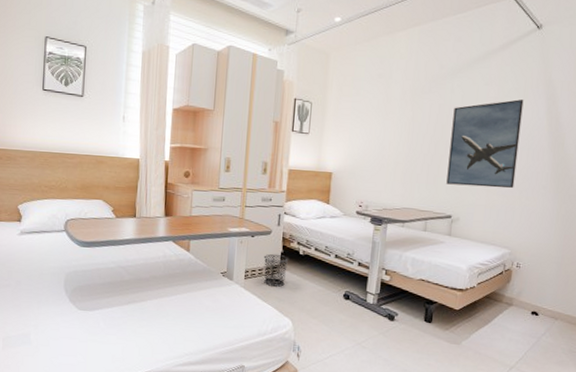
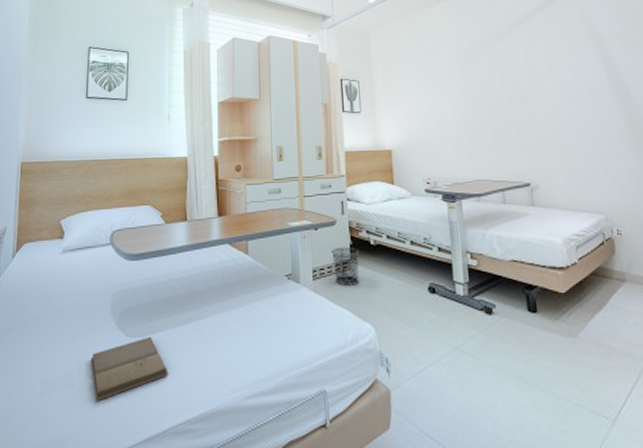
book: none [46,311,113,357] -> present [90,336,168,401]
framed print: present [446,99,524,188] -> none [505,55,590,150]

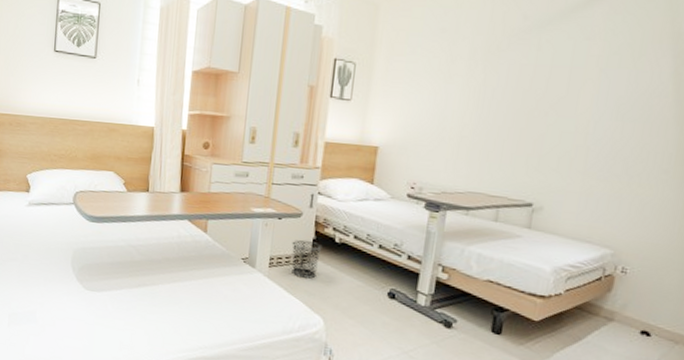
book: present [90,336,168,401] -> none [52,292,121,338]

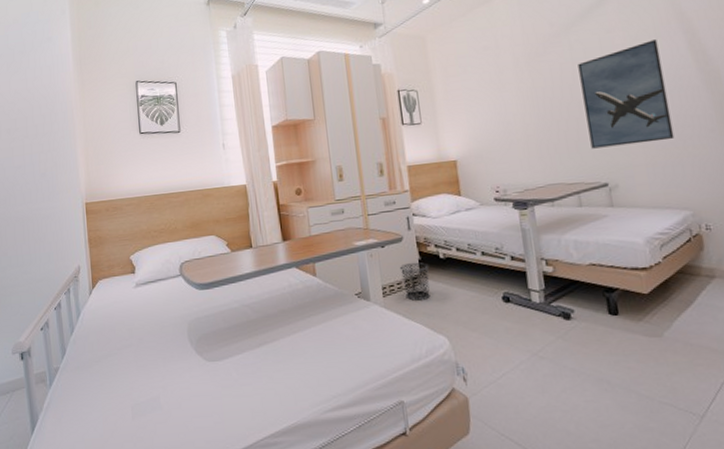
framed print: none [527,58,640,172] -> present [577,40,675,149]

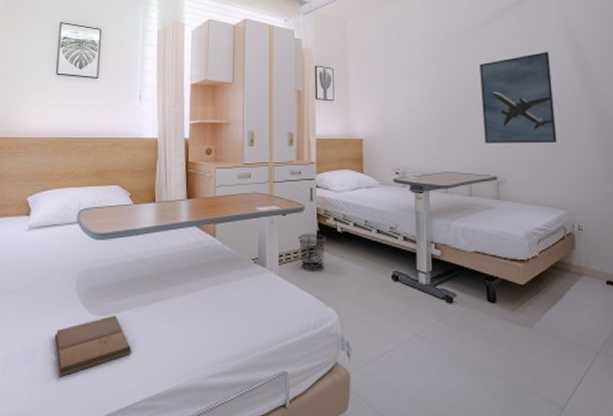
book: none [174,359,249,420] -> present [54,315,132,376]

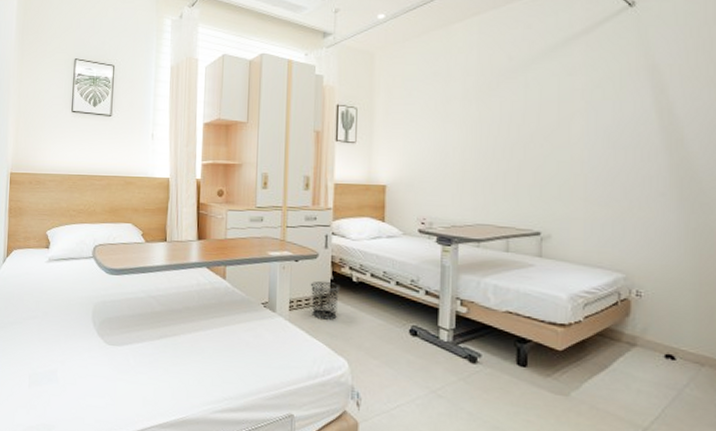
book: present [54,315,132,376] -> none [73,346,144,397]
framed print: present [479,52,557,144] -> none [529,90,621,197]

